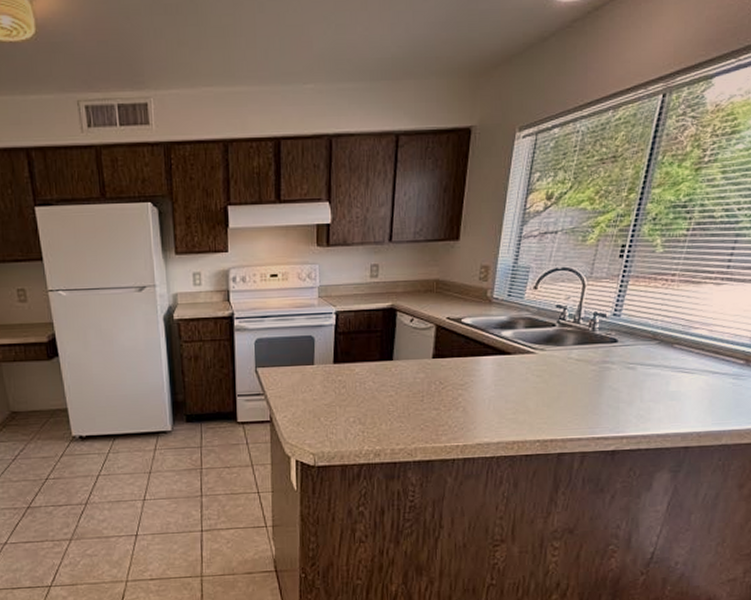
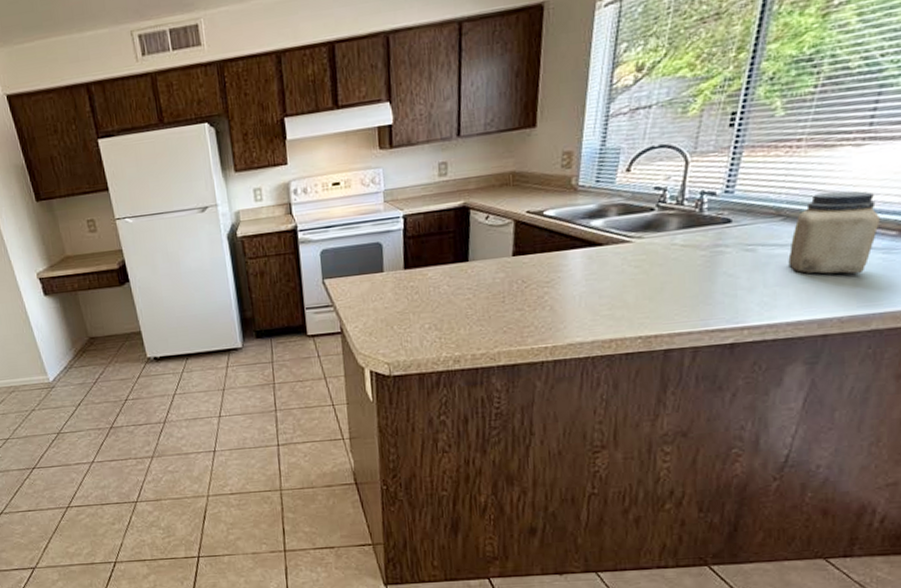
jar: none [661,322,732,395] -> present [788,191,880,274]

